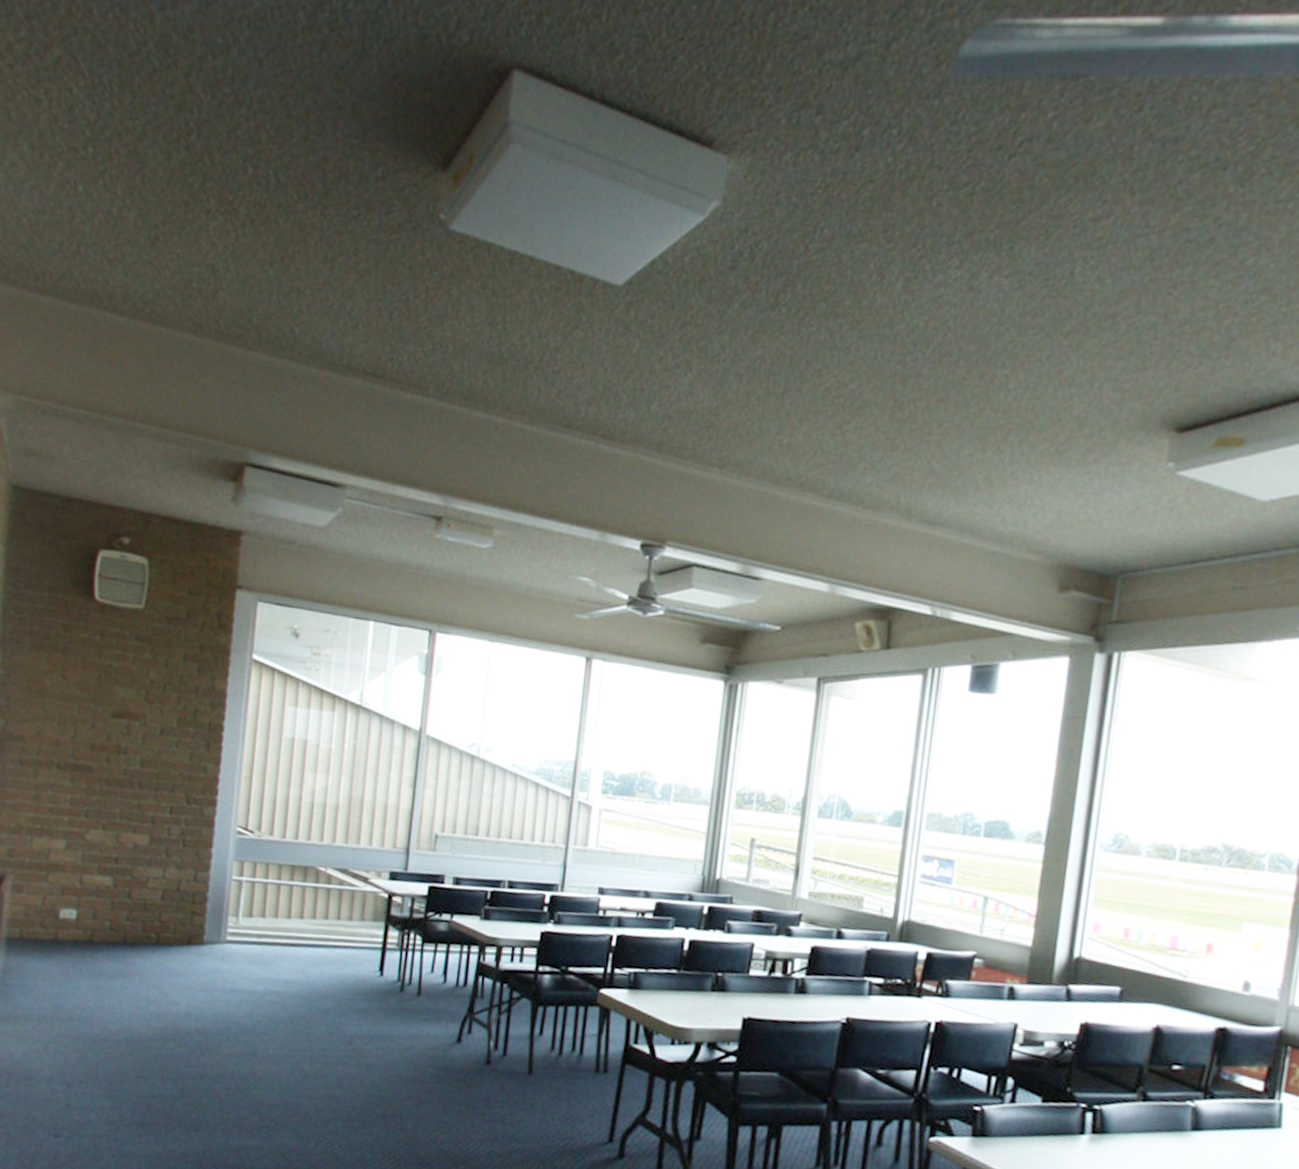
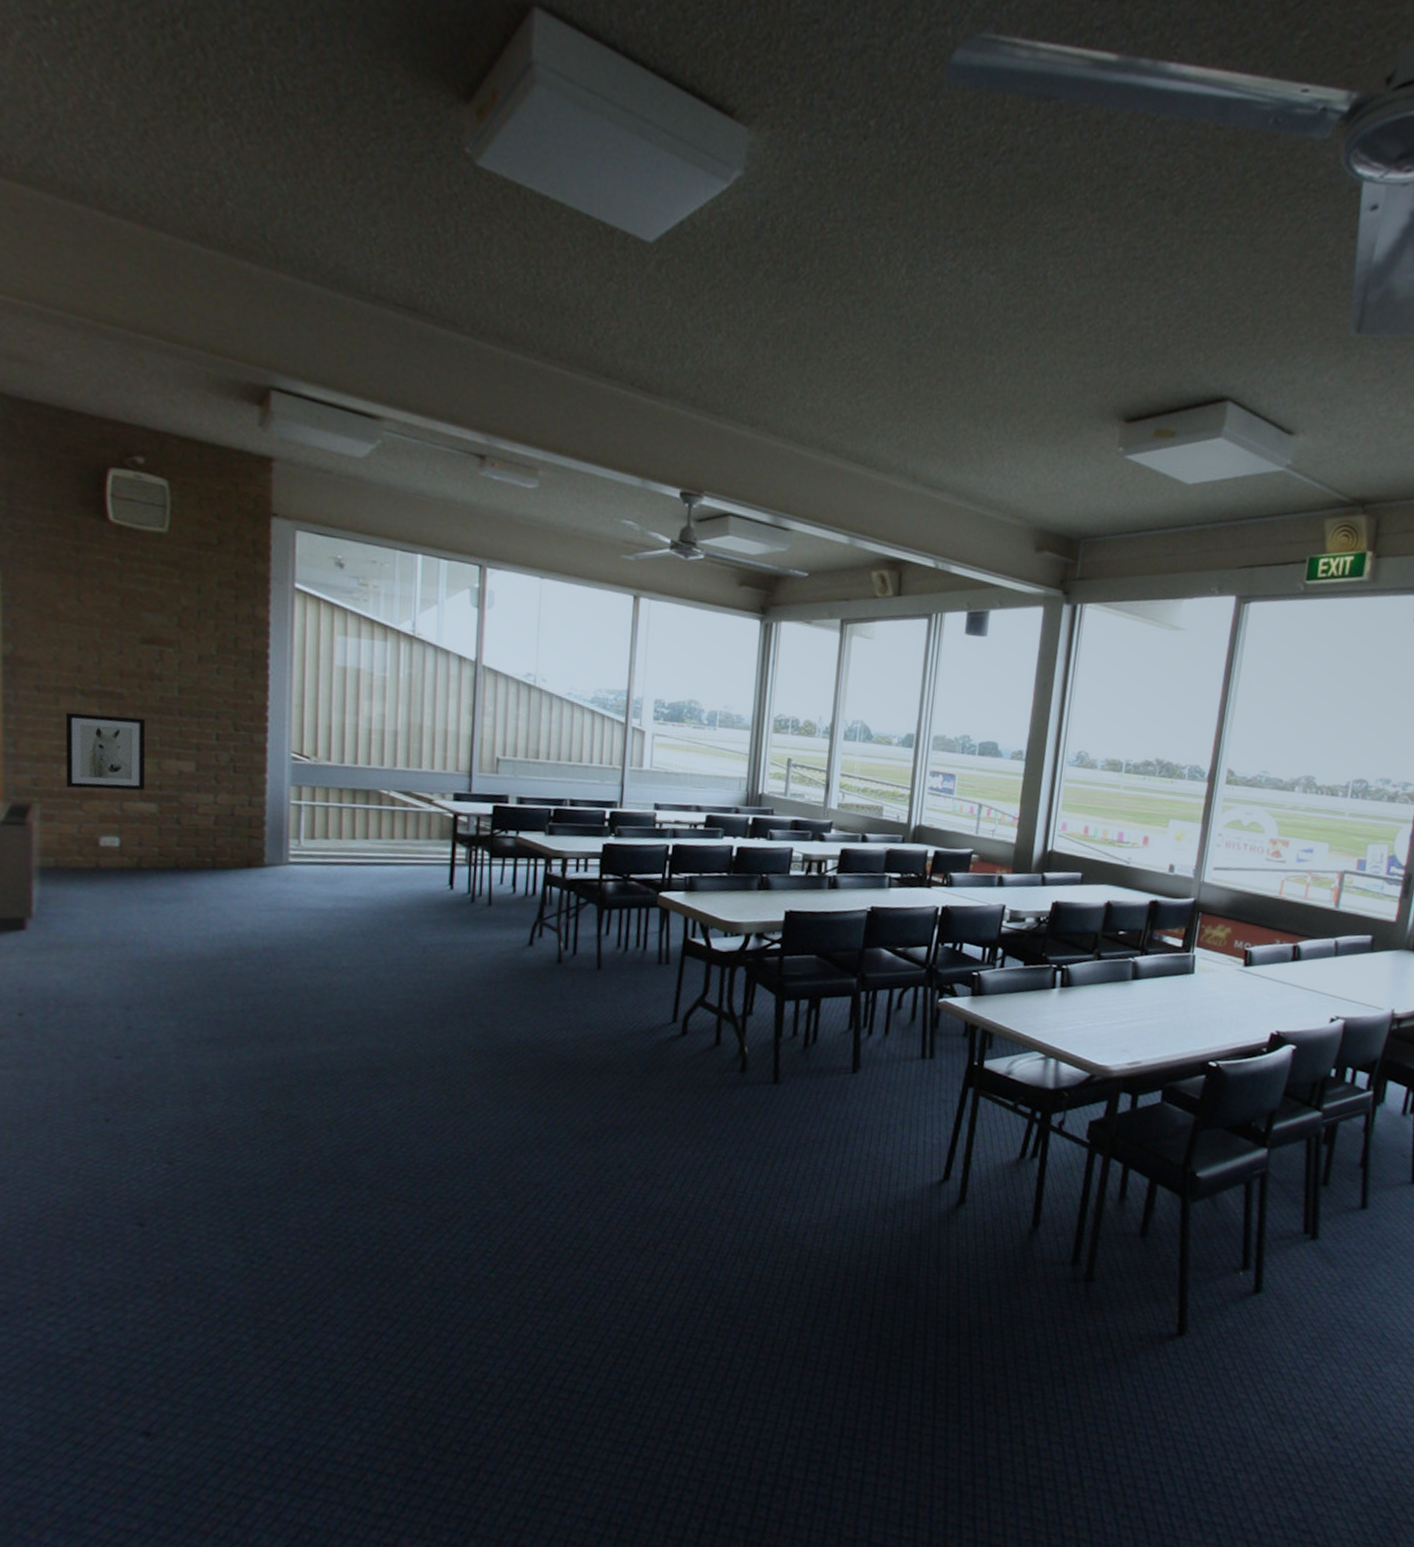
wall art: none [36,785,110,863] -> present [65,712,146,791]

